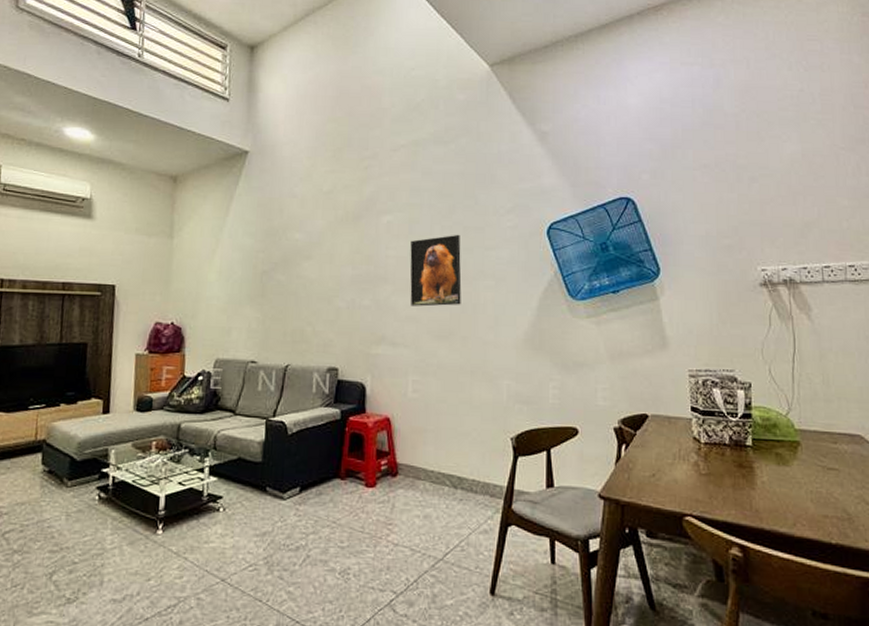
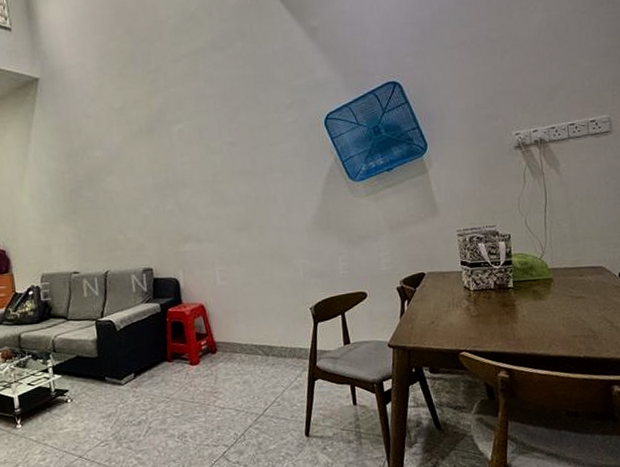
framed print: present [410,234,462,307] -> none [202,134,254,205]

